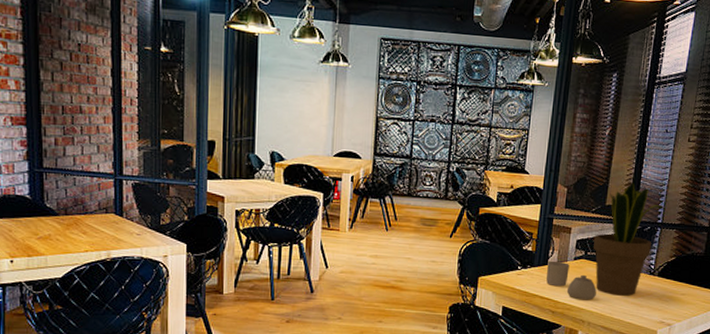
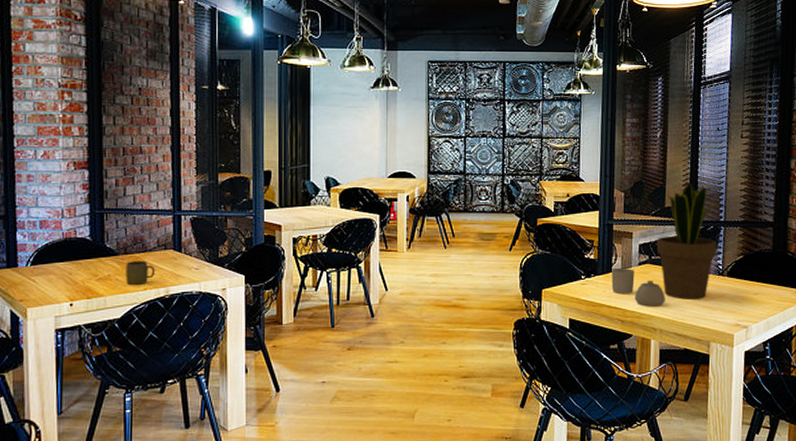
mug: none [66,222,97,246] -> present [125,260,155,285]

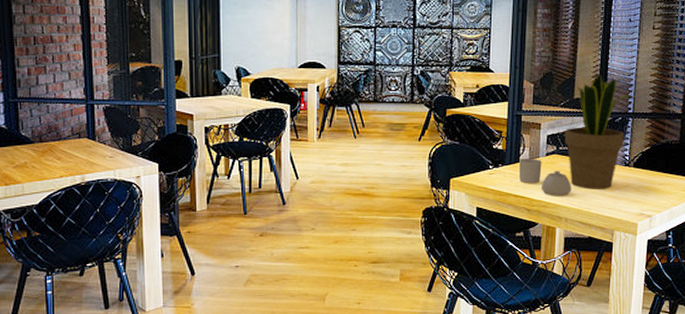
mug: present [125,260,155,285] -> none [41,148,71,172]

